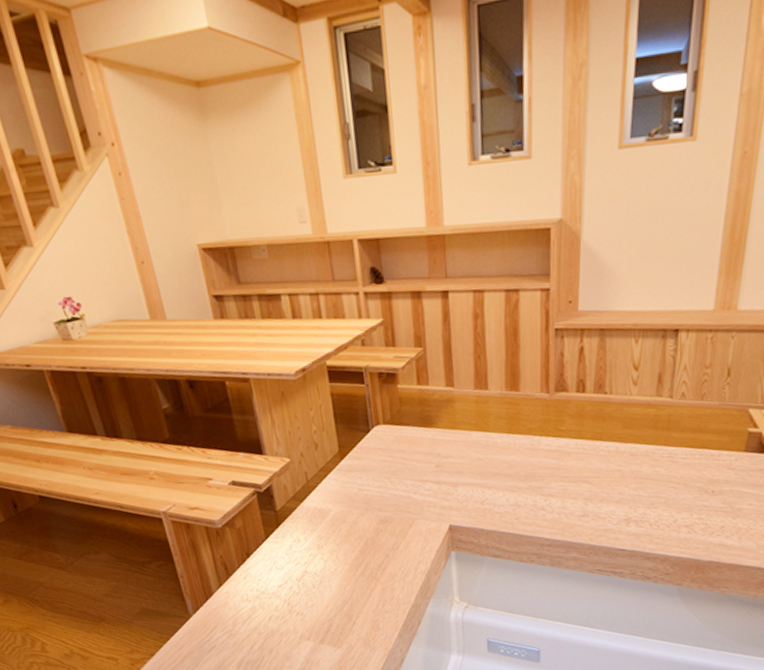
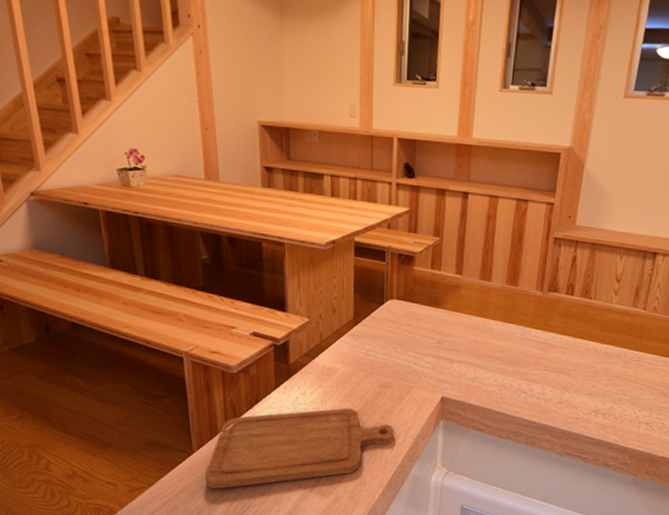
chopping board: none [206,549,403,652] -> present [205,408,394,489]

